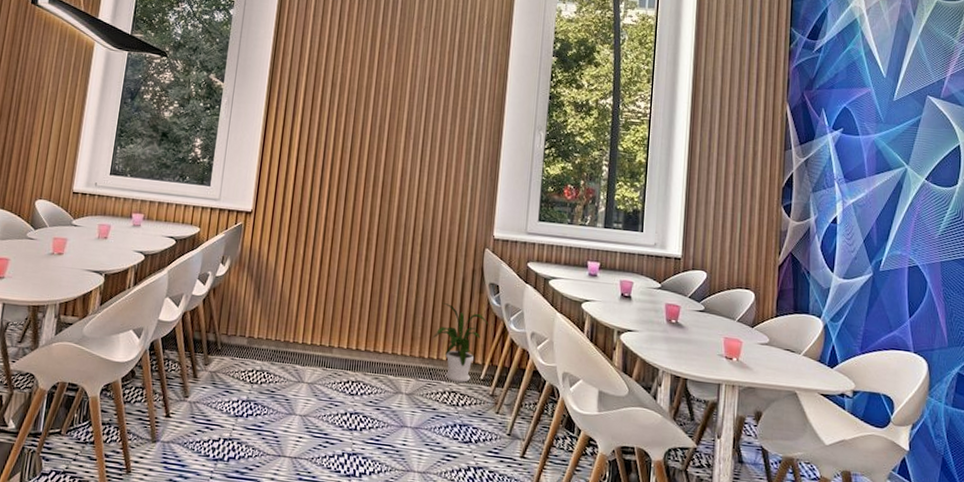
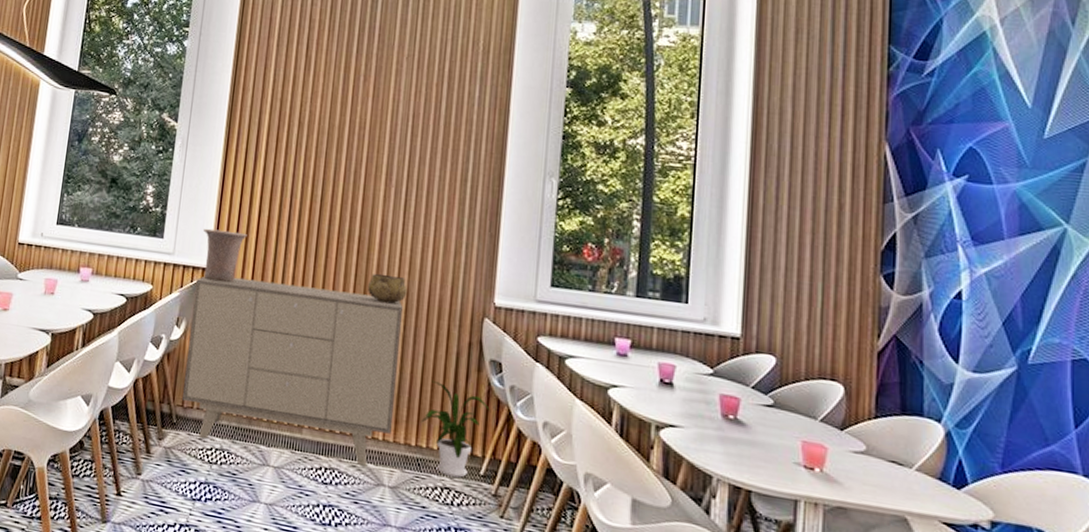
sideboard: none [227,219,419,377] -> present [182,277,403,466]
vase: none [247,176,286,224] -> present [204,228,247,283]
decorative bowl: none [389,213,423,239] -> present [367,273,407,304]

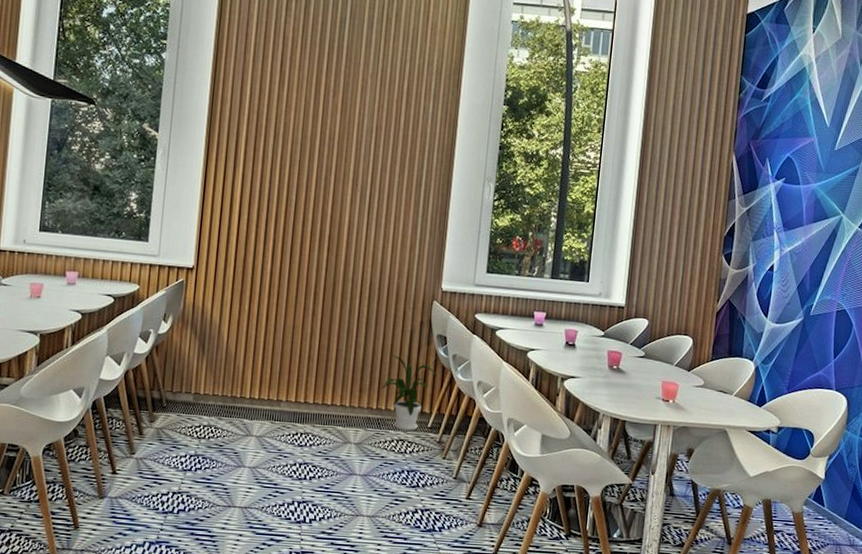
sideboard: present [182,277,403,466] -> none [171,275,367,428]
vase: present [204,228,247,283] -> none [187,231,228,280]
decorative bowl: present [367,273,407,304] -> none [336,267,370,293]

